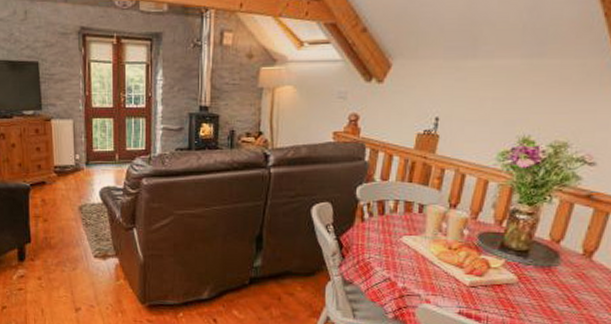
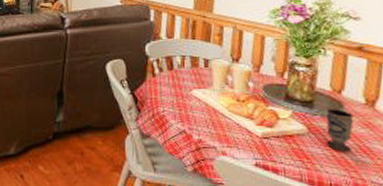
cup: none [534,259,568,301] -> present [325,109,354,151]

